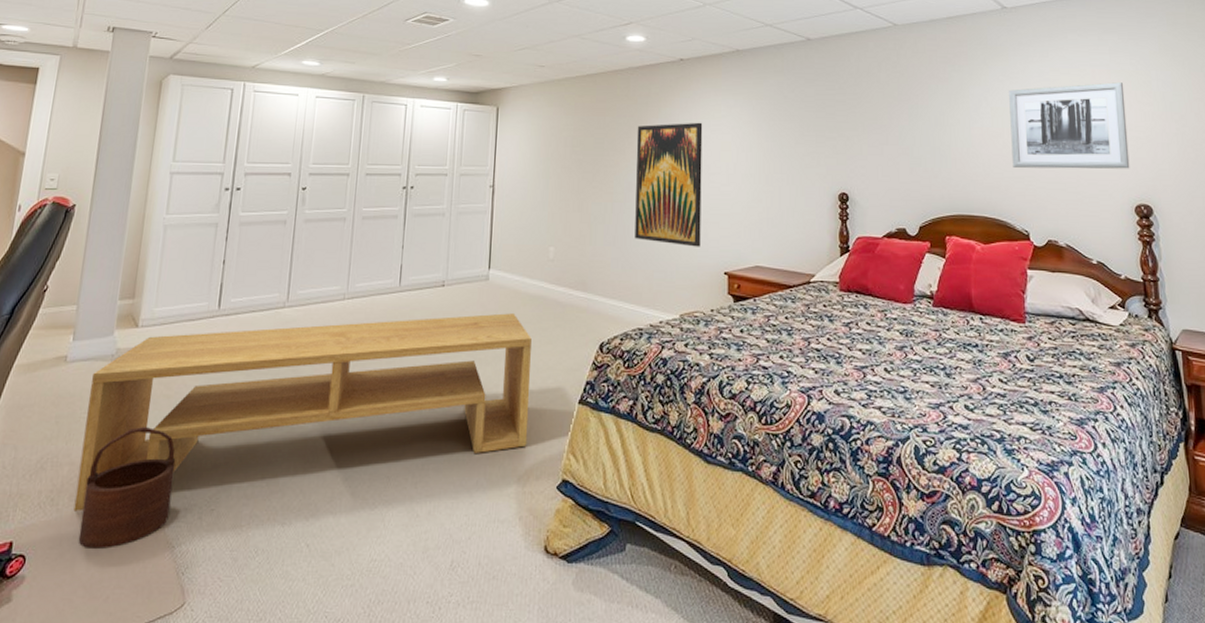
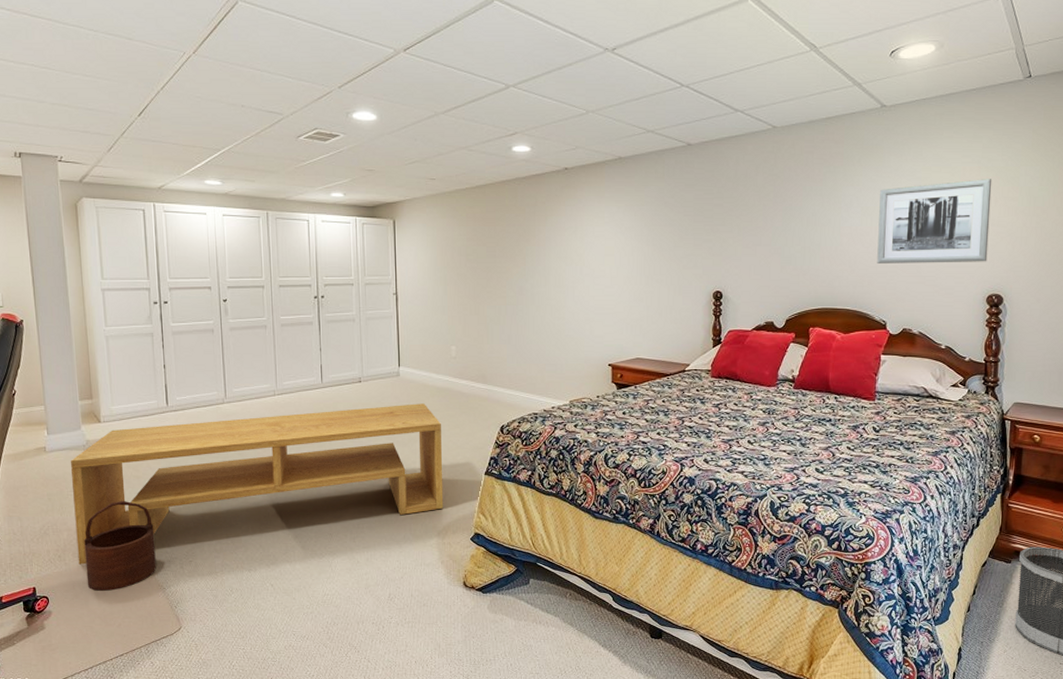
wall art: present [635,122,703,247] -> none [526,229,587,343]

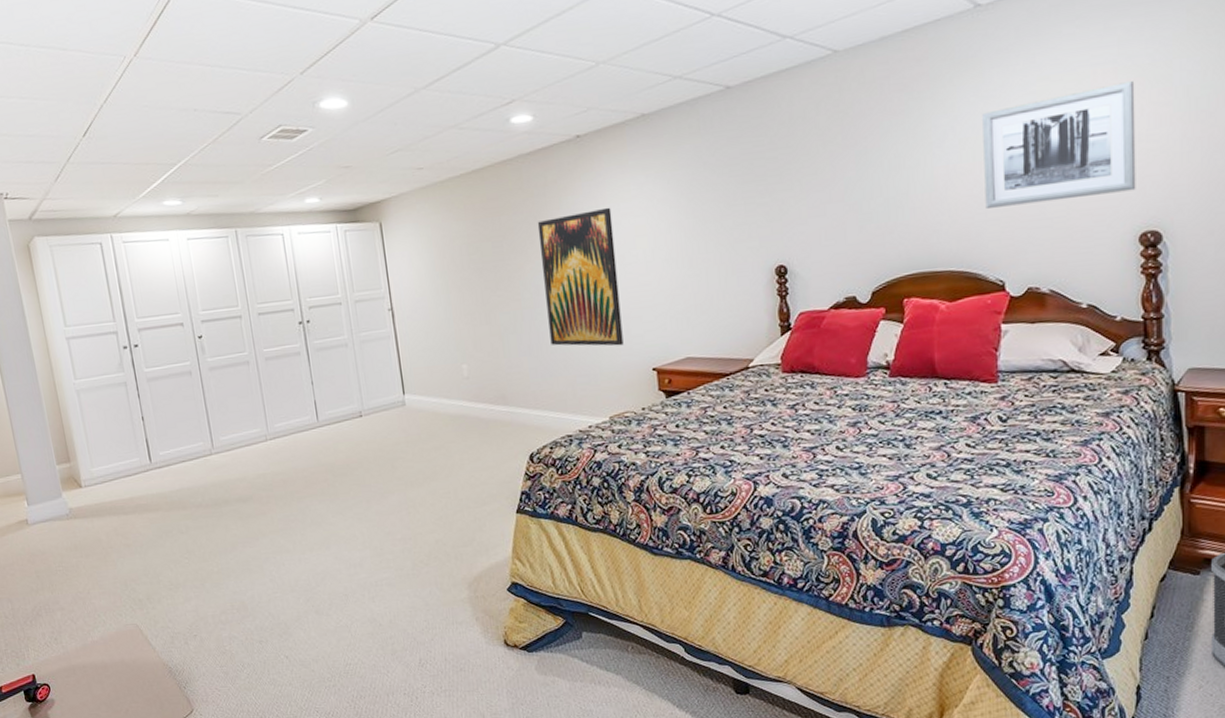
bench: present [71,403,444,565] -> none [55,435,472,647]
wooden bucket: present [84,500,156,591] -> none [79,572,159,675]
wall art: none [526,229,587,343] -> present [537,207,624,346]

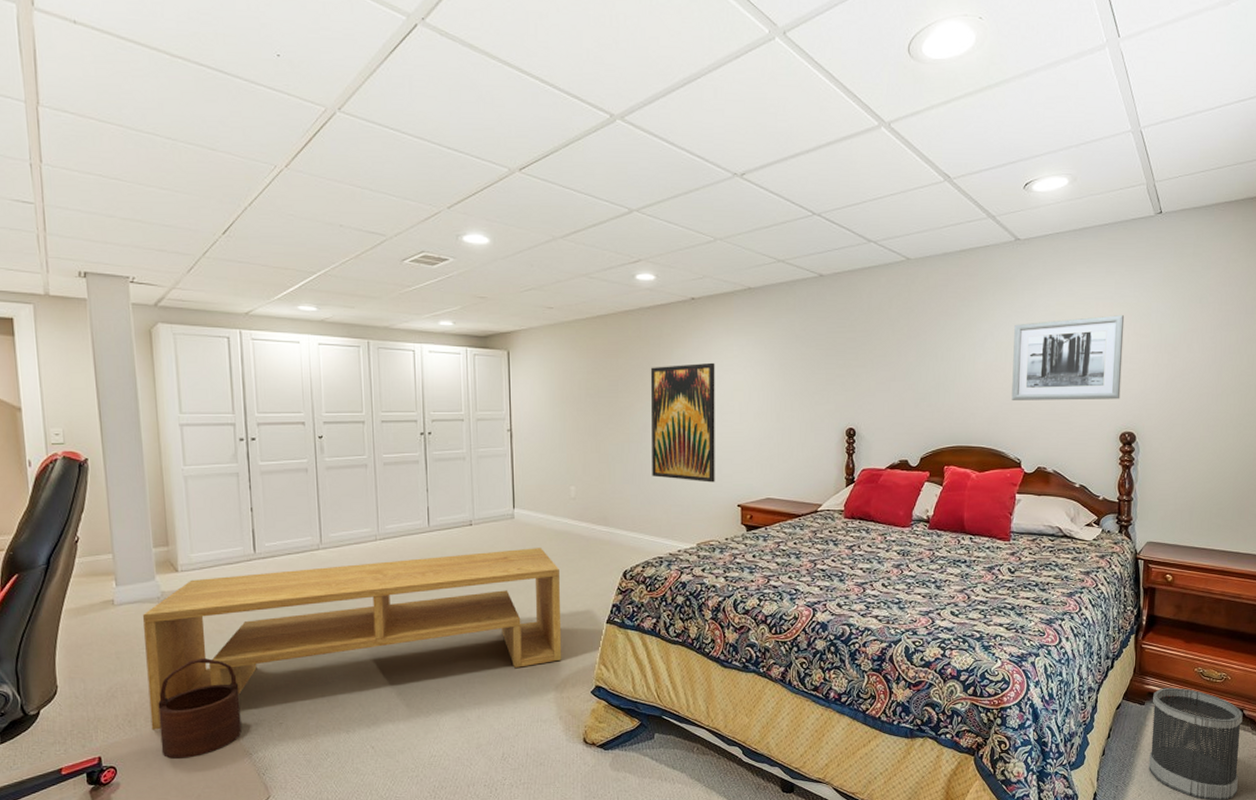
bench: none [55,435,472,647] -> present [143,548,562,730]
wooden bucket: none [79,572,159,675] -> present [158,657,242,759]

